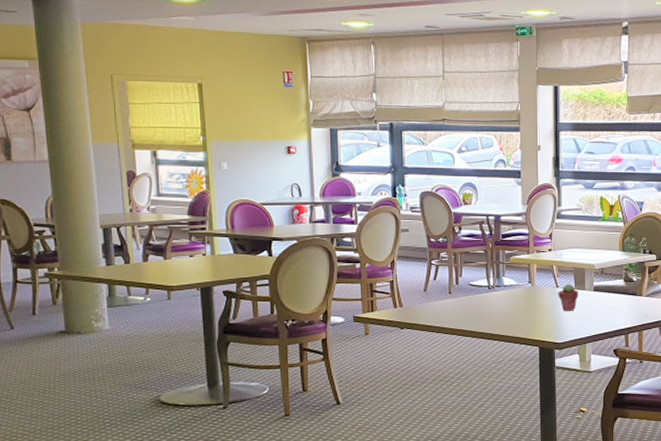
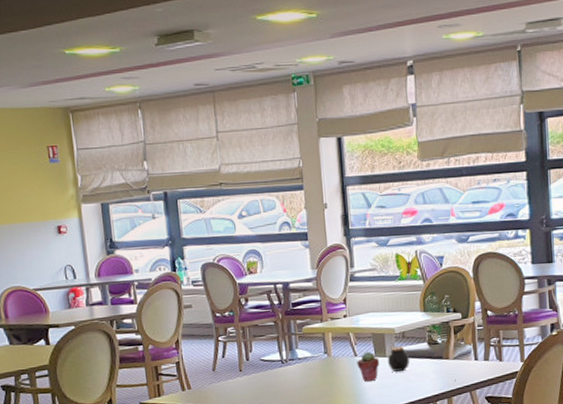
jar: none [586,281,607,304] -> present [387,346,410,372]

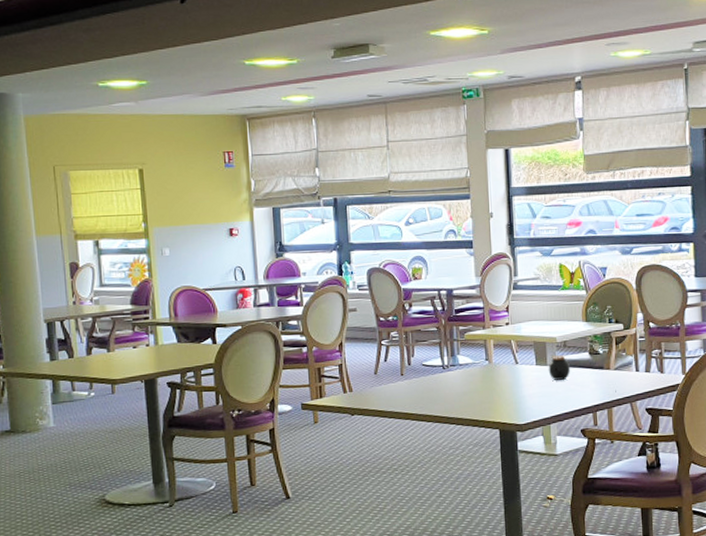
potted succulent: present [357,351,379,382] -> none [518,360,540,389]

